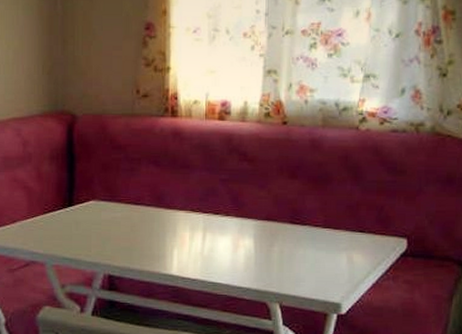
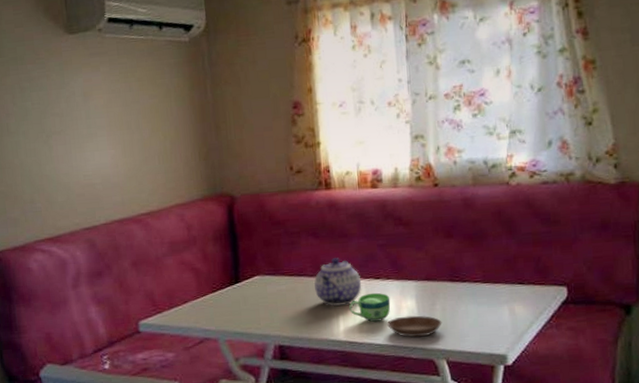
teapot: none [151,189,200,240] -> present [314,258,362,307]
cup: none [185,228,228,258] -> present [349,292,391,322]
saucer: none [223,255,279,278] -> present [387,315,442,338]

